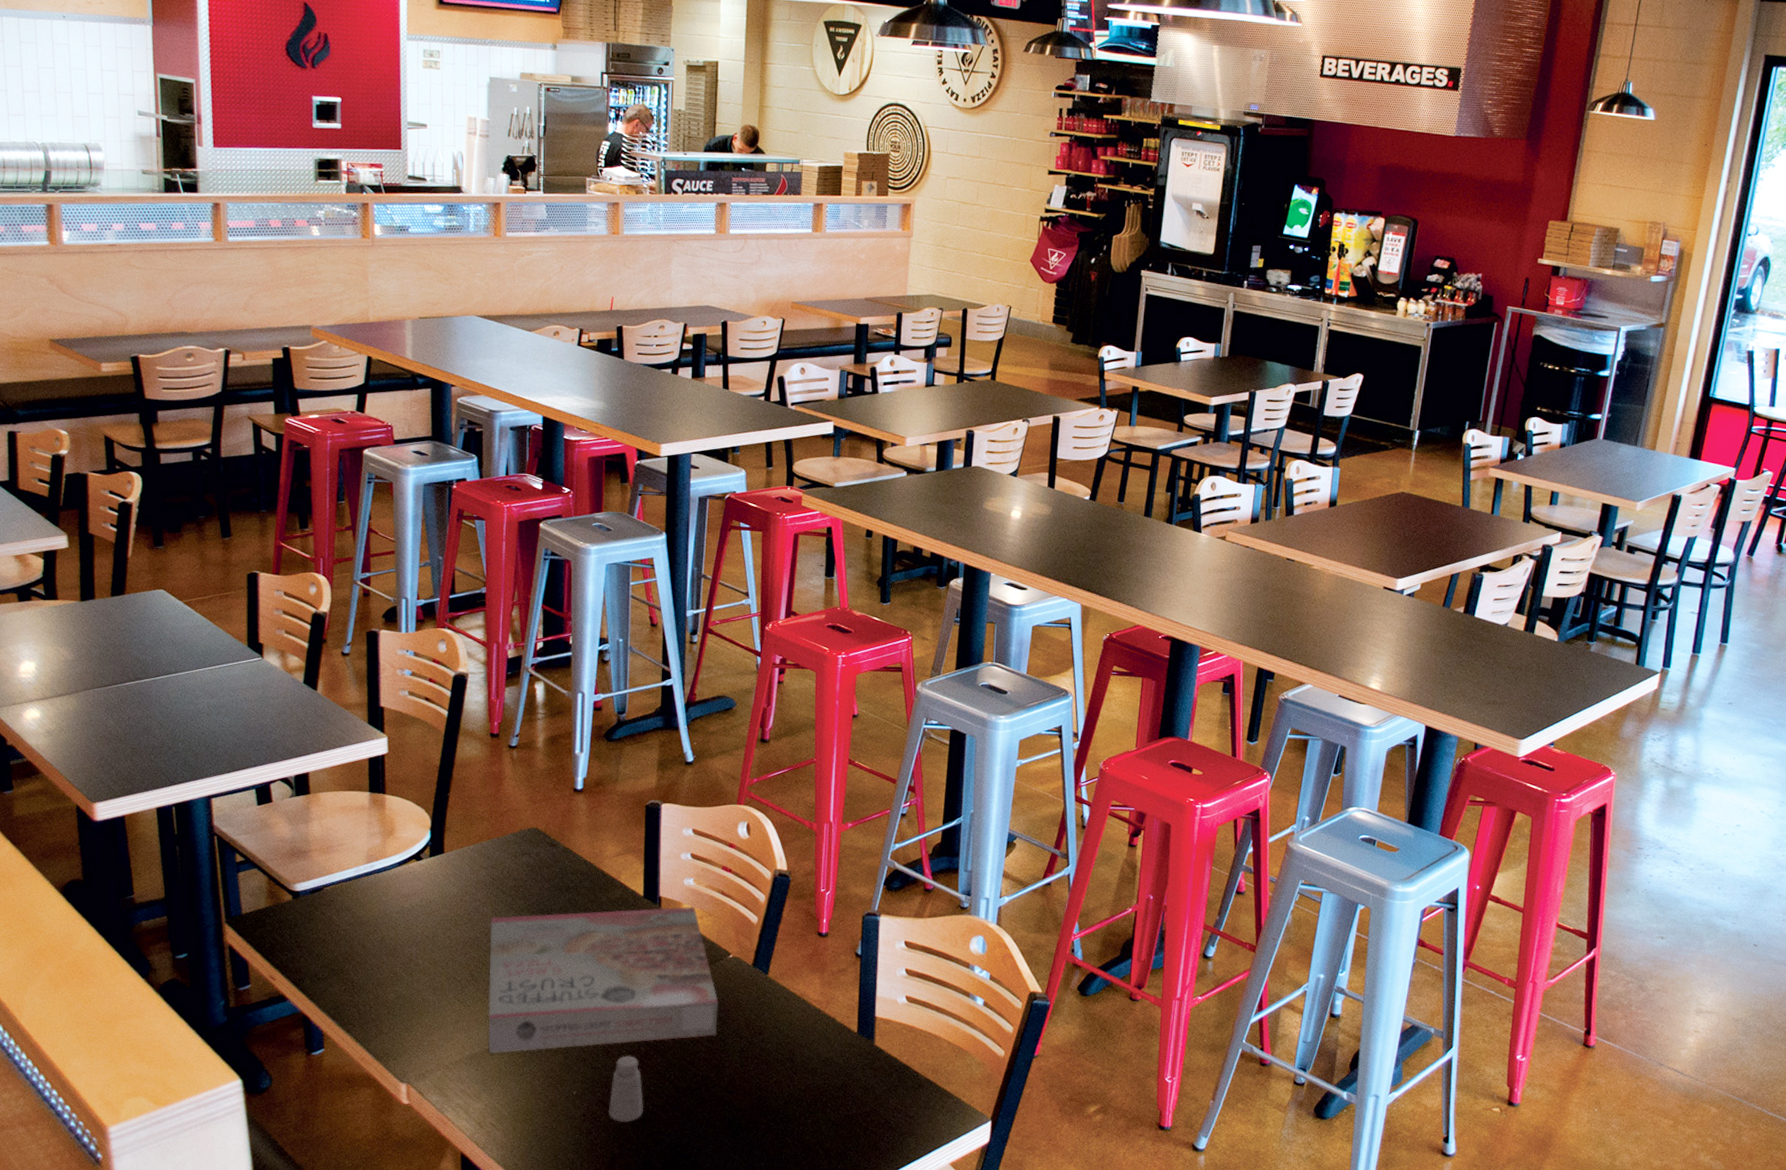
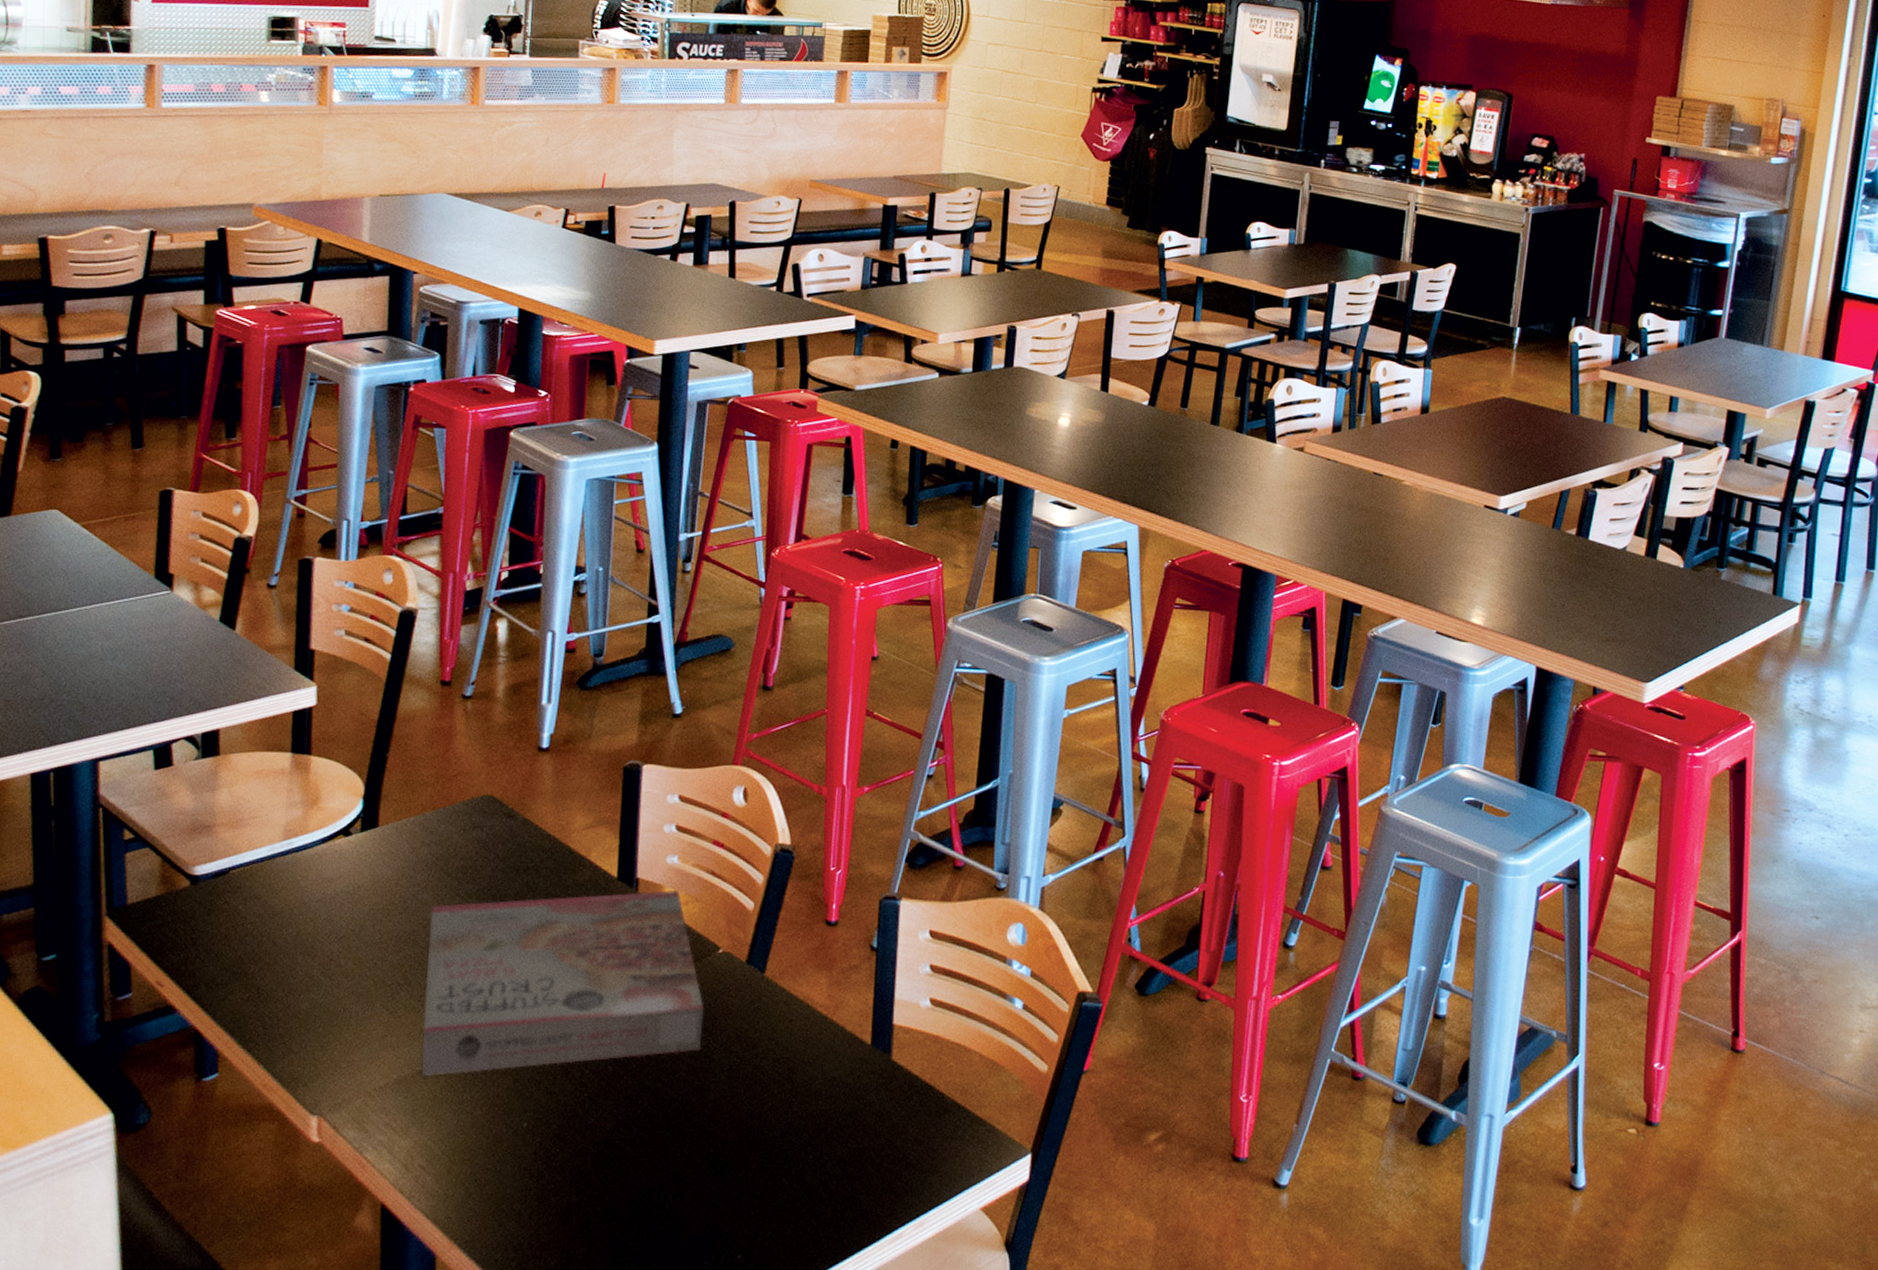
saltshaker: present [608,1055,644,1122] -> none [565,1077,609,1162]

